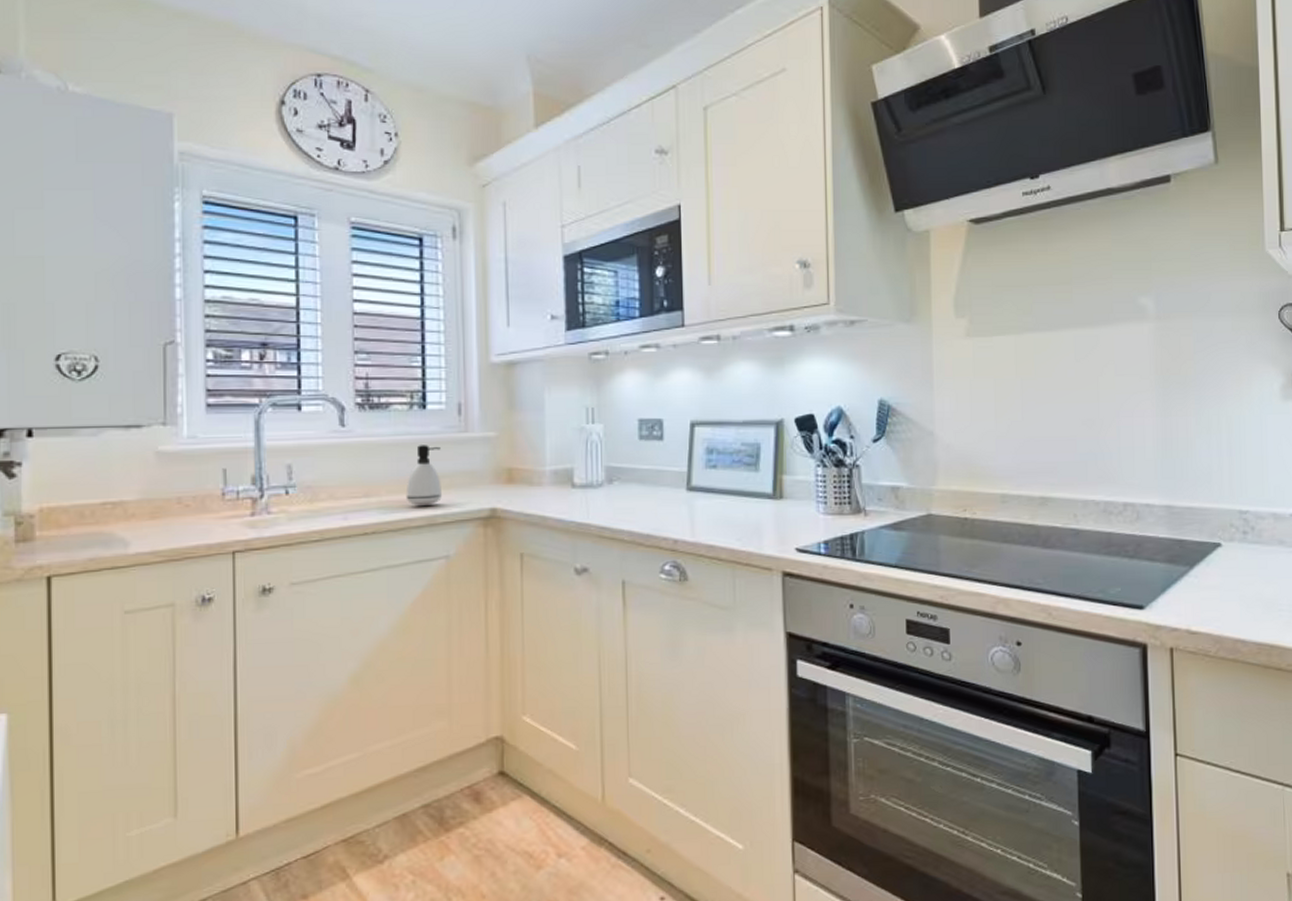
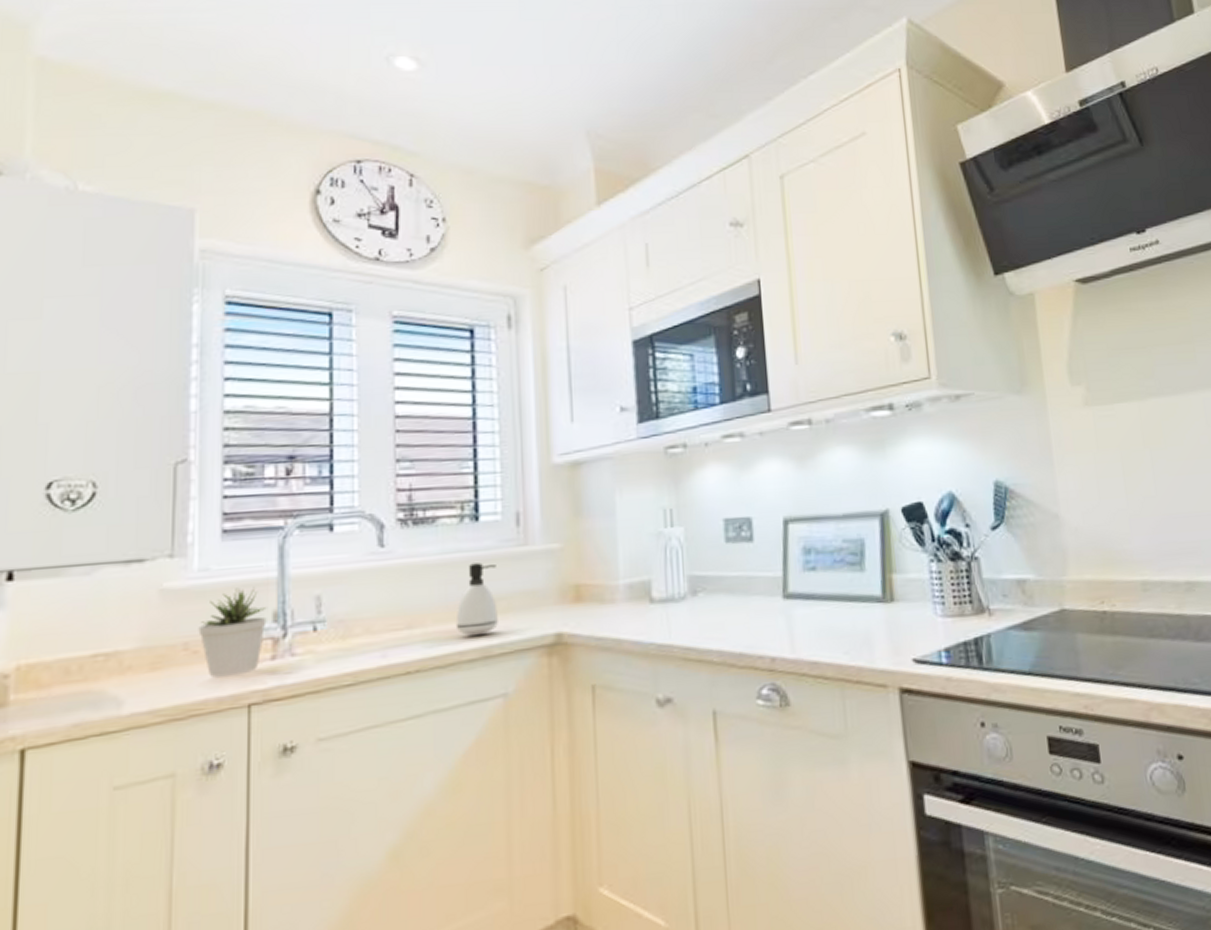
potted plant: none [189,454,246,528] -> present [198,587,267,678]

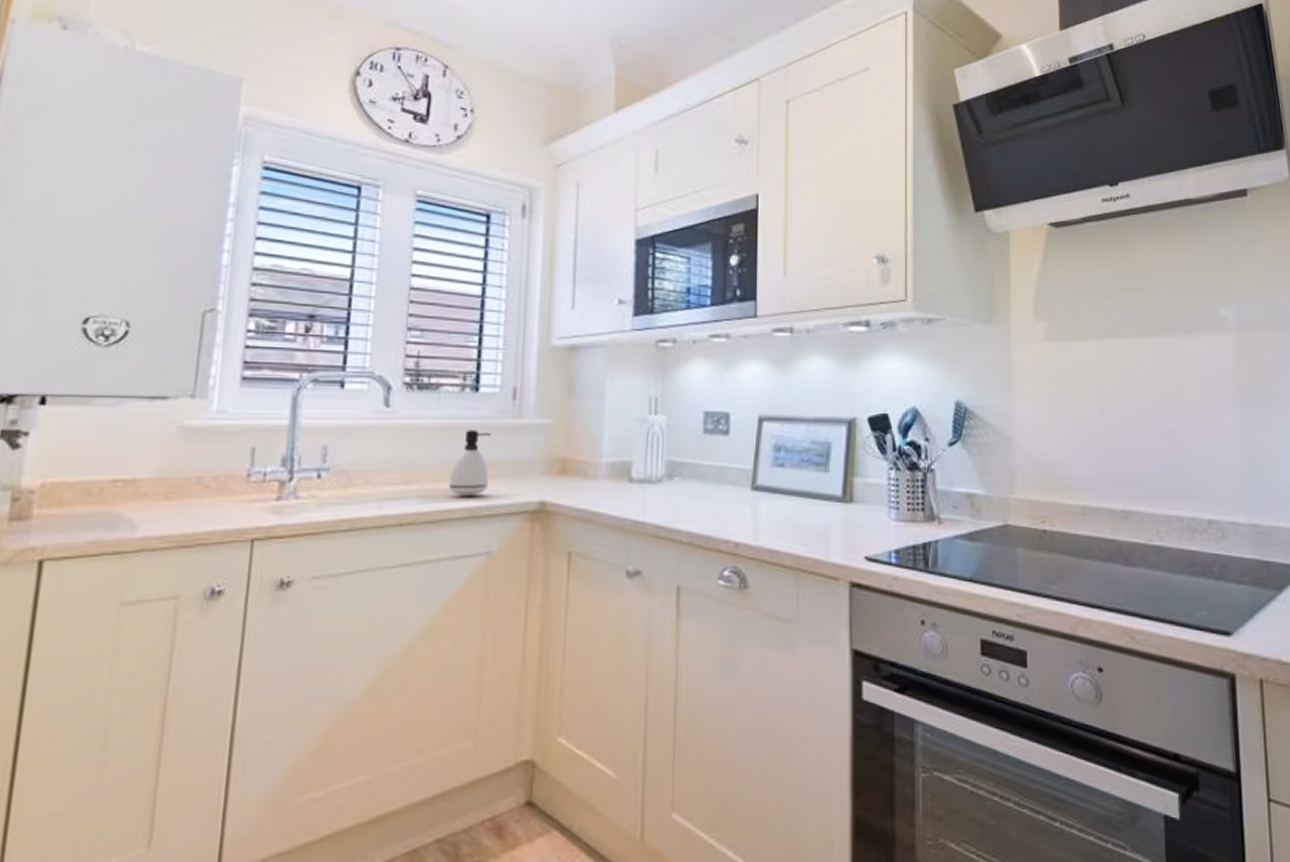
potted plant: present [198,587,267,678] -> none [211,431,277,512]

